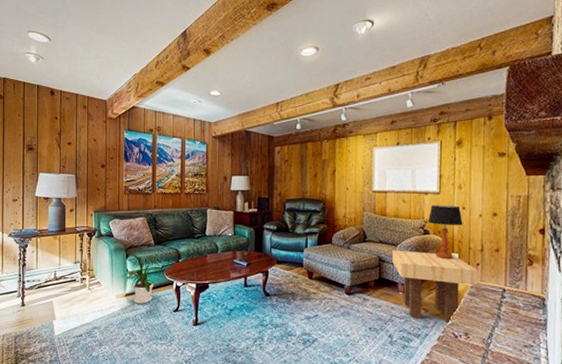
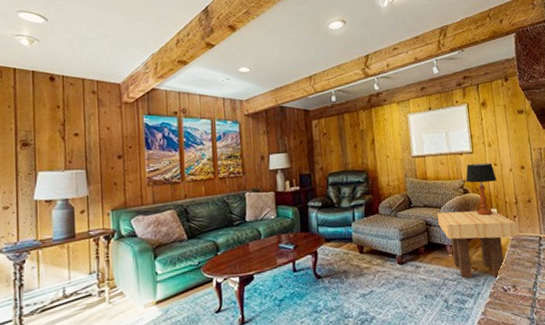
house plant: present [120,254,163,304] -> none [148,251,199,311]

